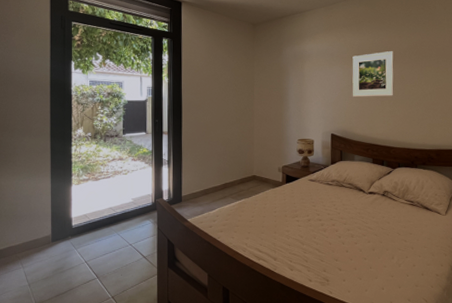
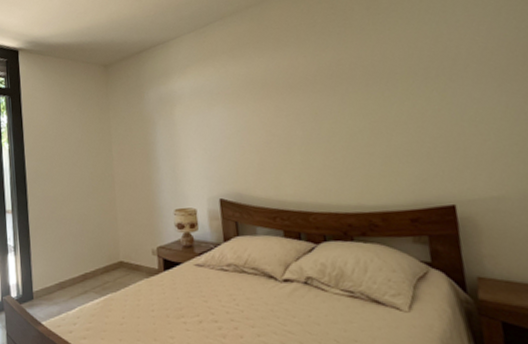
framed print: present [352,51,394,97] -> none [239,77,305,146]

